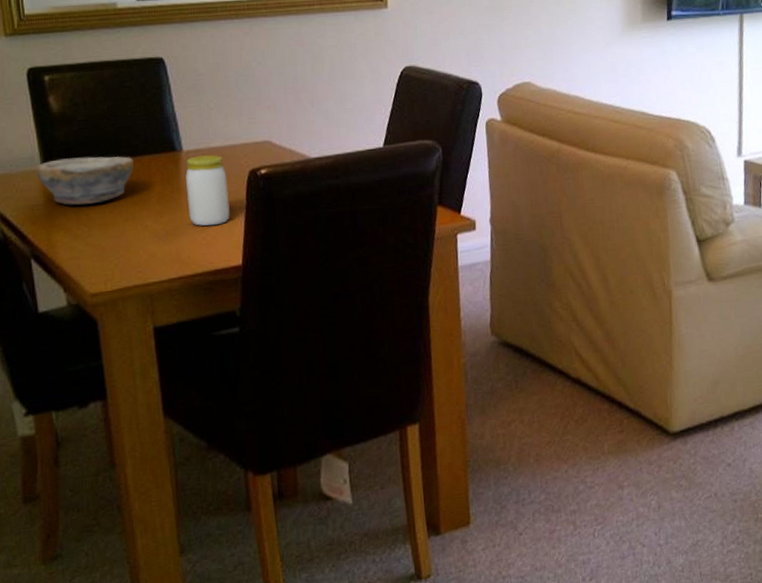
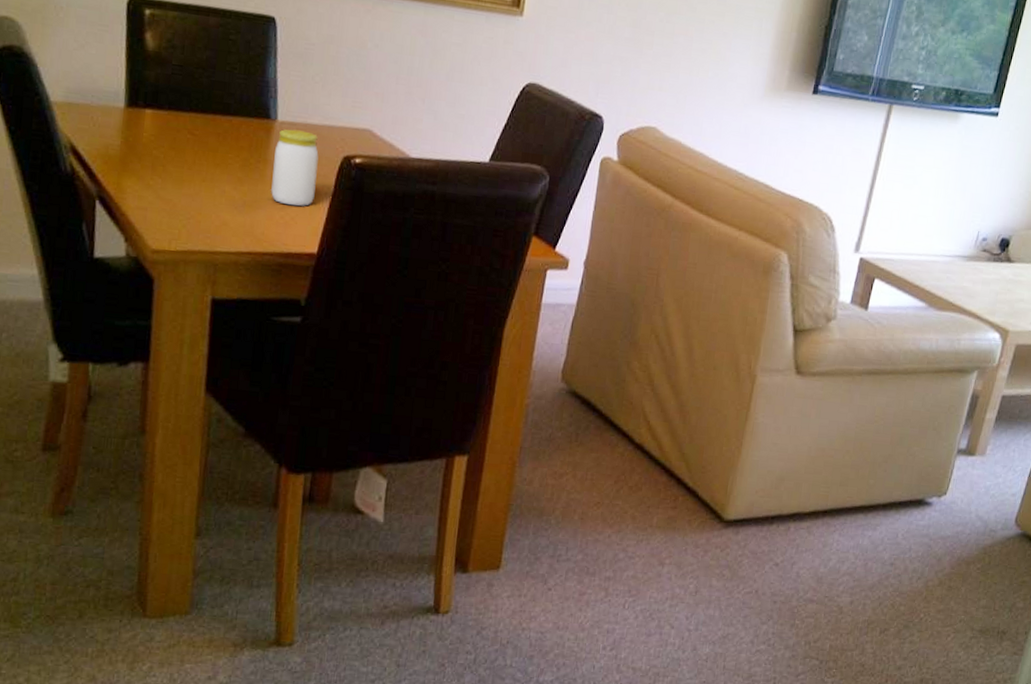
bowl: present [35,156,134,205] -> none [117,100,223,157]

